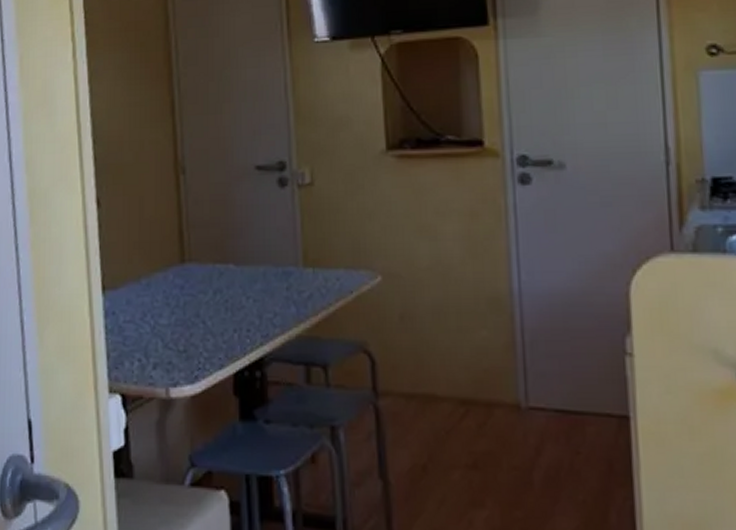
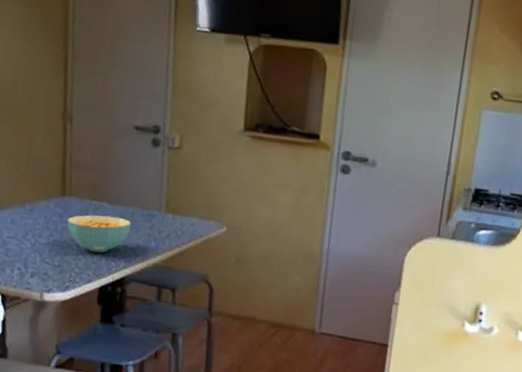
cereal bowl: none [189,280,265,329] -> present [67,215,132,253]

